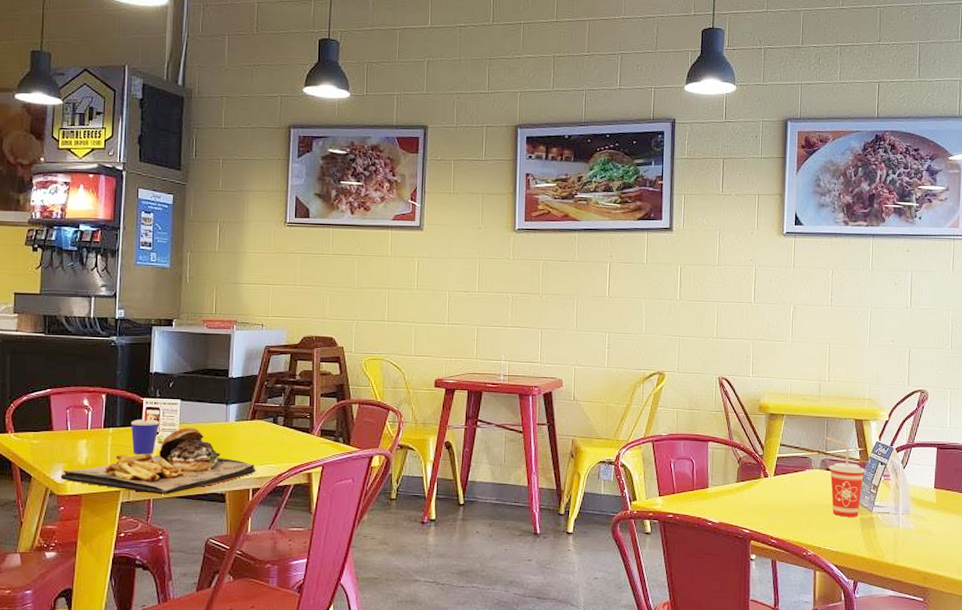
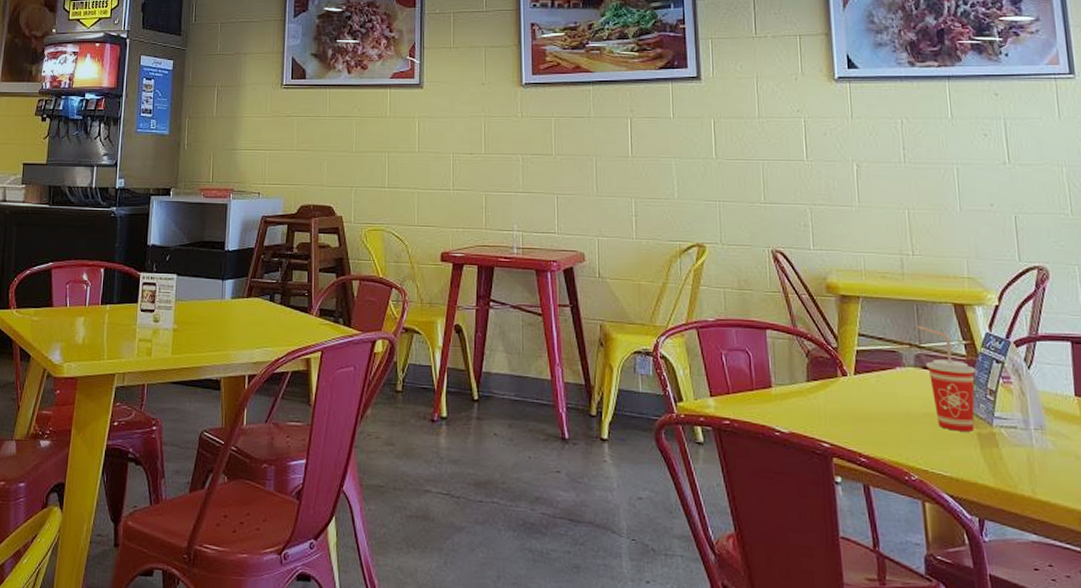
food tray: present [60,428,256,495] -> none [58,305,252,380]
beverage cup: present [130,409,160,454] -> none [127,285,156,334]

